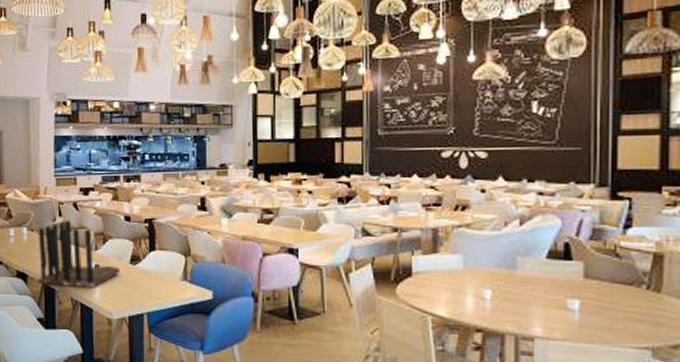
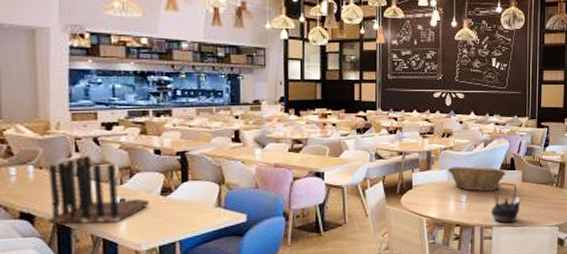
fruit basket: none [463,249,555,288] -> present [447,166,505,192]
teapot: none [531,276,582,336] -> present [490,181,521,223]

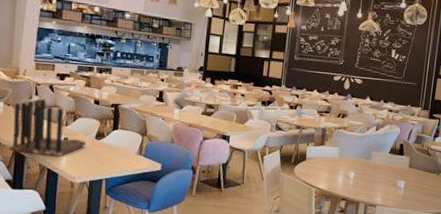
fruit basket: present [447,166,505,192] -> none [339,144,394,173]
teapot: present [490,181,521,223] -> none [375,165,406,204]

